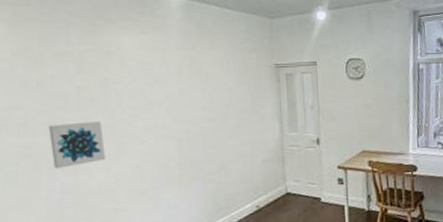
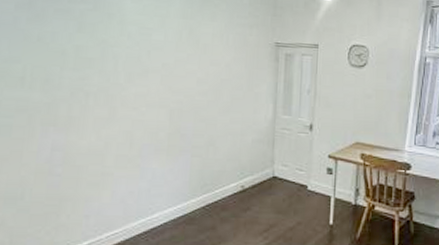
wall art: present [48,121,105,168] -> none [44,81,98,126]

